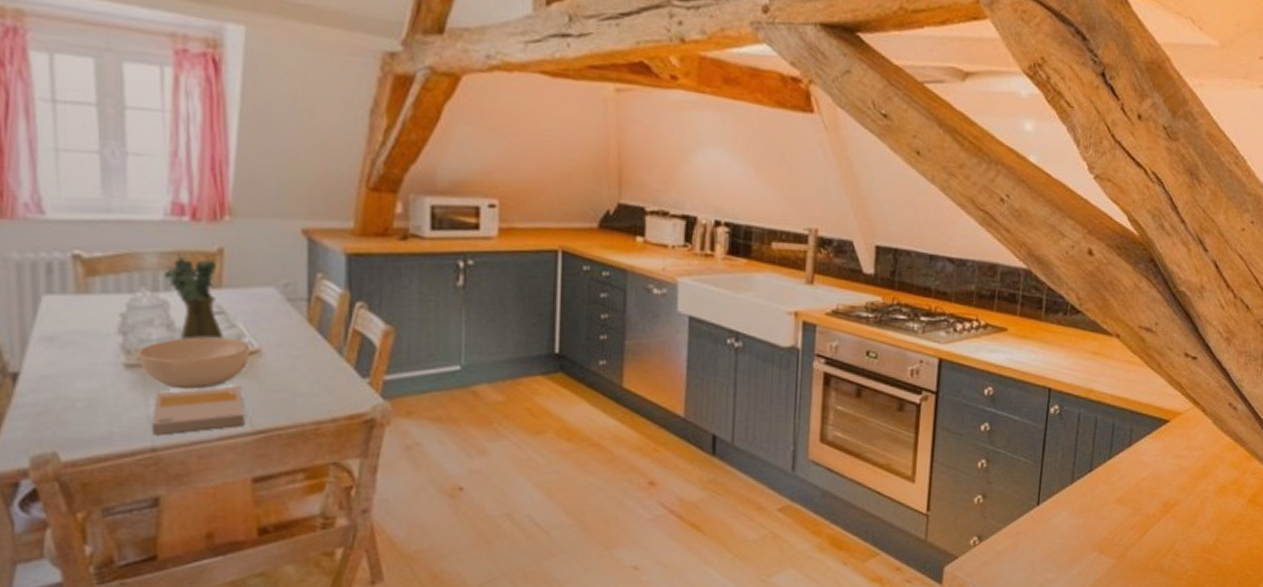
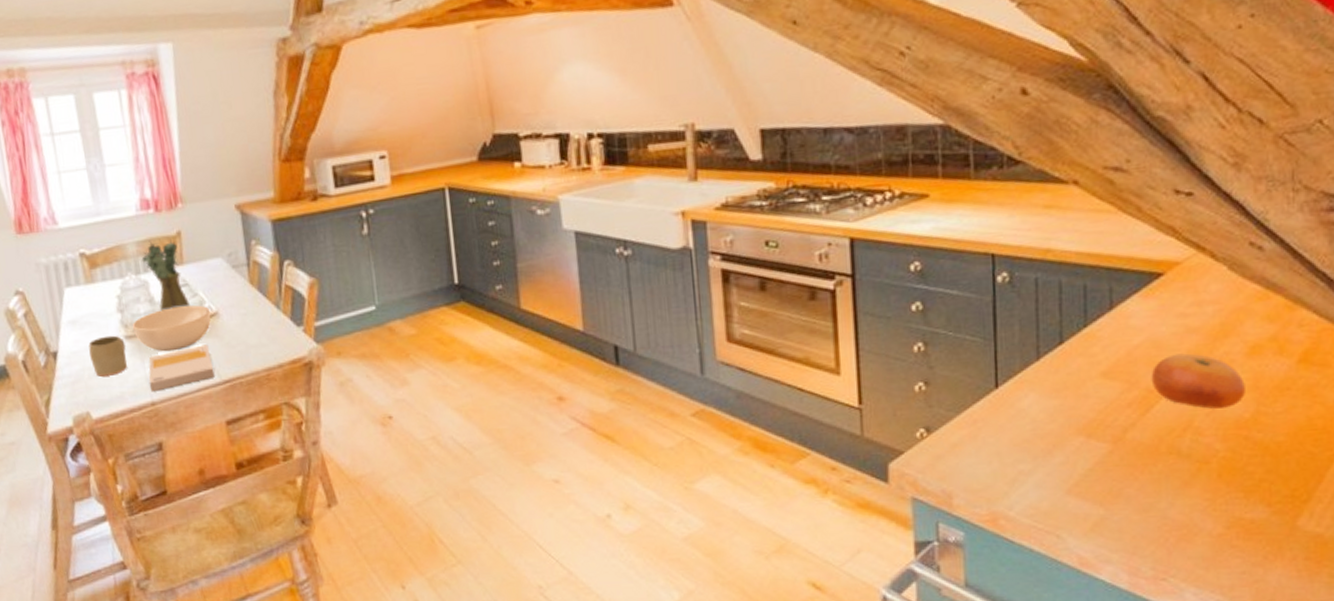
mug: none [69,361,124,410] -> present [88,335,127,377]
fruit: none [1150,488,1213,535] -> present [1151,353,1245,409]

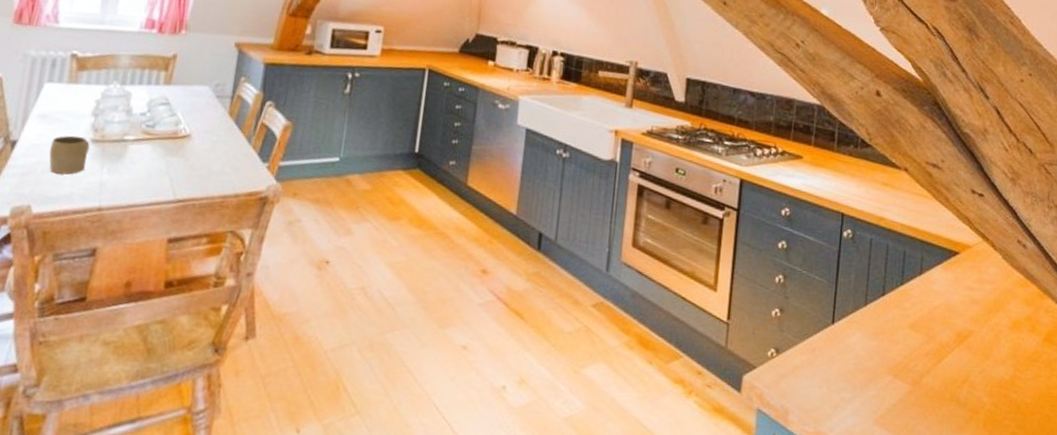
bowl: present [132,305,211,352] -> none [101,121,184,163]
vase: present [141,239,191,311] -> none [131,57,170,125]
book: present [148,344,215,392] -> none [101,162,172,198]
fruit: present [1151,353,1245,409] -> none [943,318,1008,369]

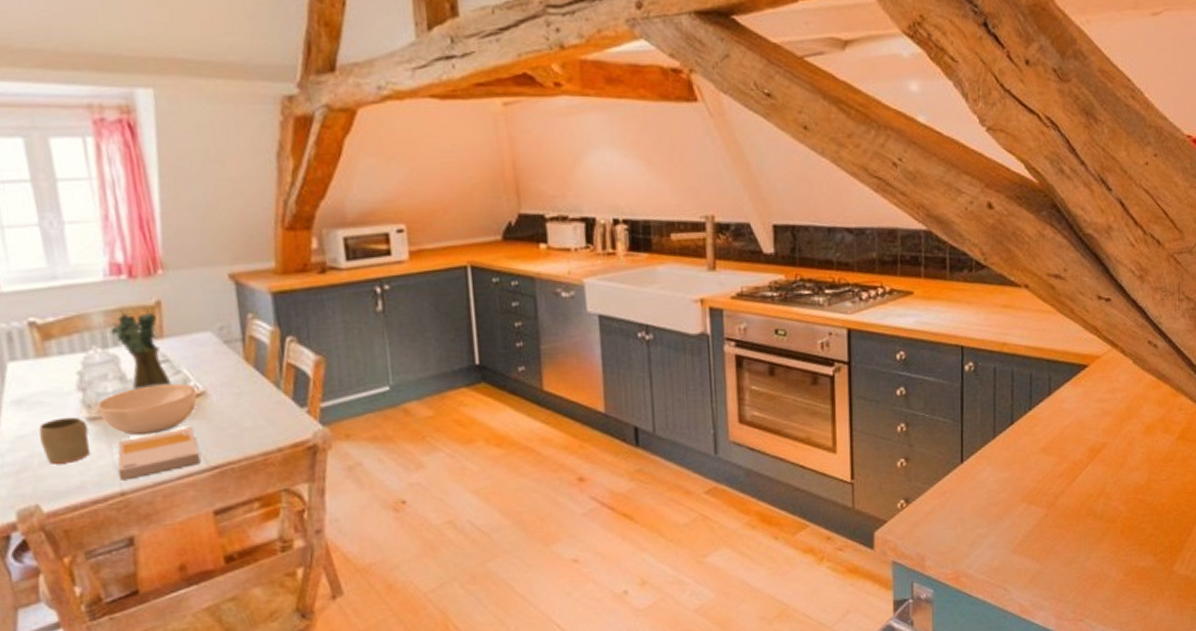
bowl: none [101,121,184,163] -> present [96,383,197,436]
book: none [101,162,172,198] -> present [117,427,201,481]
vase: none [131,57,170,125] -> present [110,309,172,390]

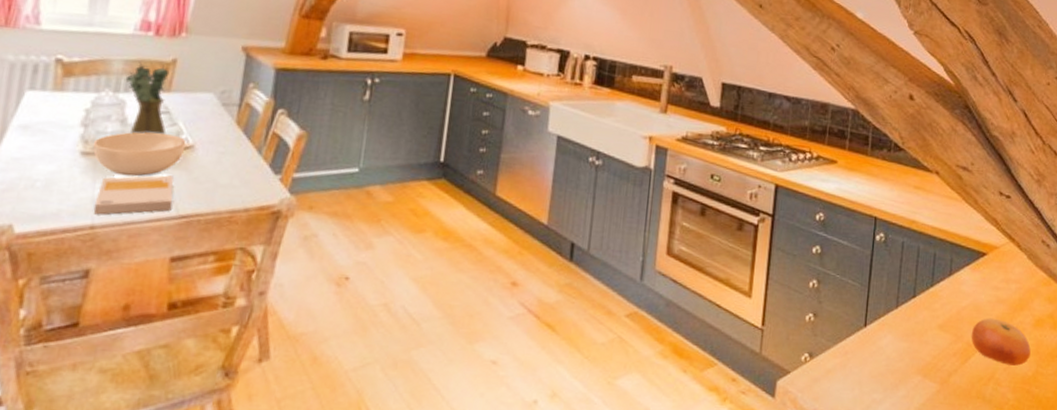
mug: present [39,416,90,464] -> none [32,147,80,190]
fruit: none [1076,432,1142,478] -> present [971,318,1031,366]

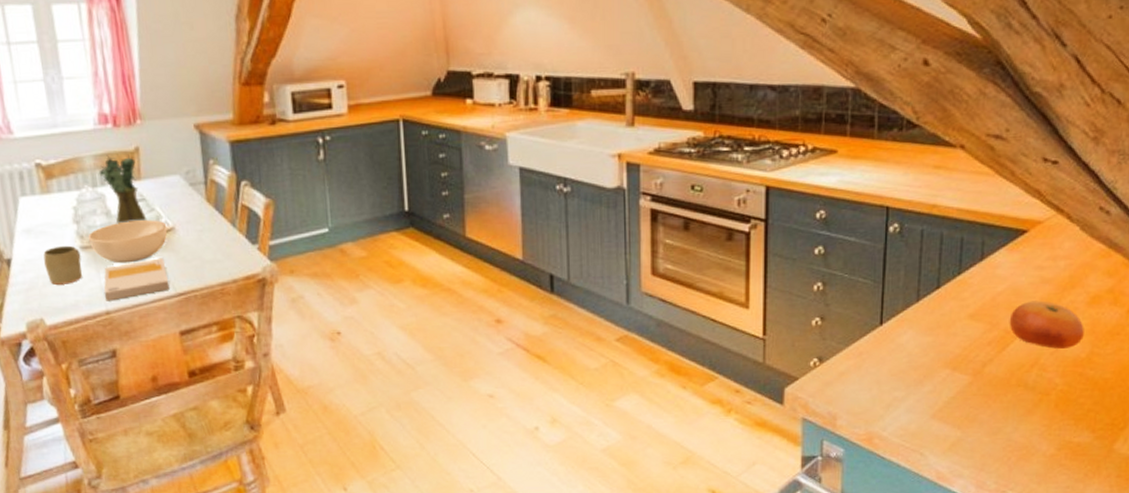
mug: none [32,147,80,190] -> present [43,245,82,285]

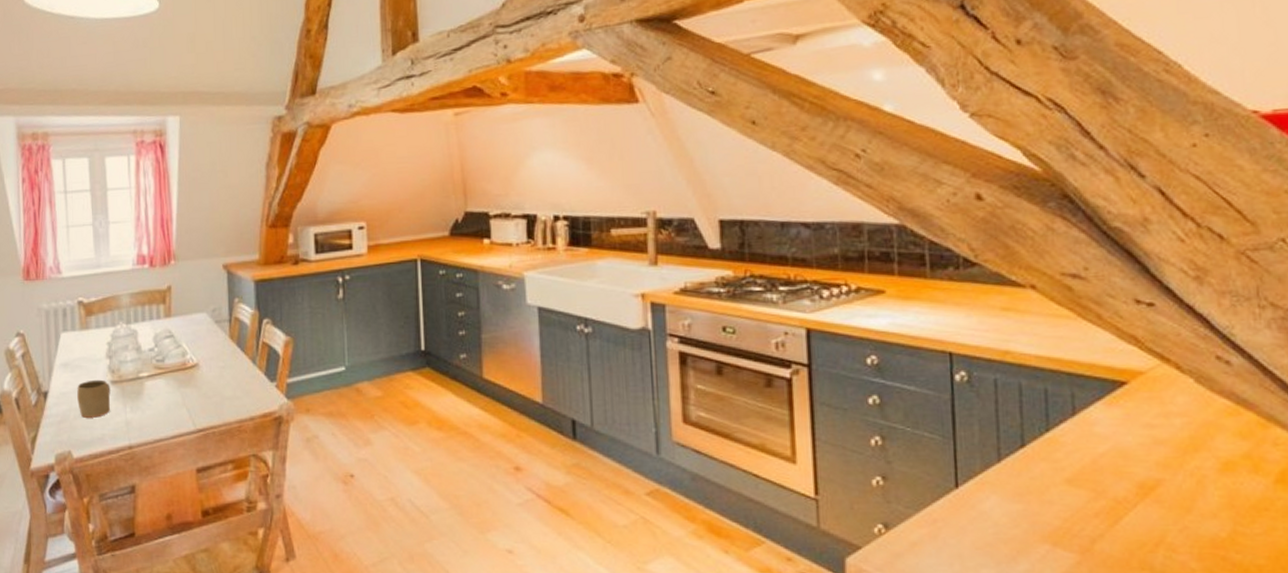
bowl: present [88,220,168,264] -> none [118,356,192,398]
vase: present [99,154,147,224] -> none [133,293,174,360]
book: present [103,258,170,302] -> none [128,394,190,436]
fruit: present [1009,300,1084,349] -> none [1118,465,1220,525]

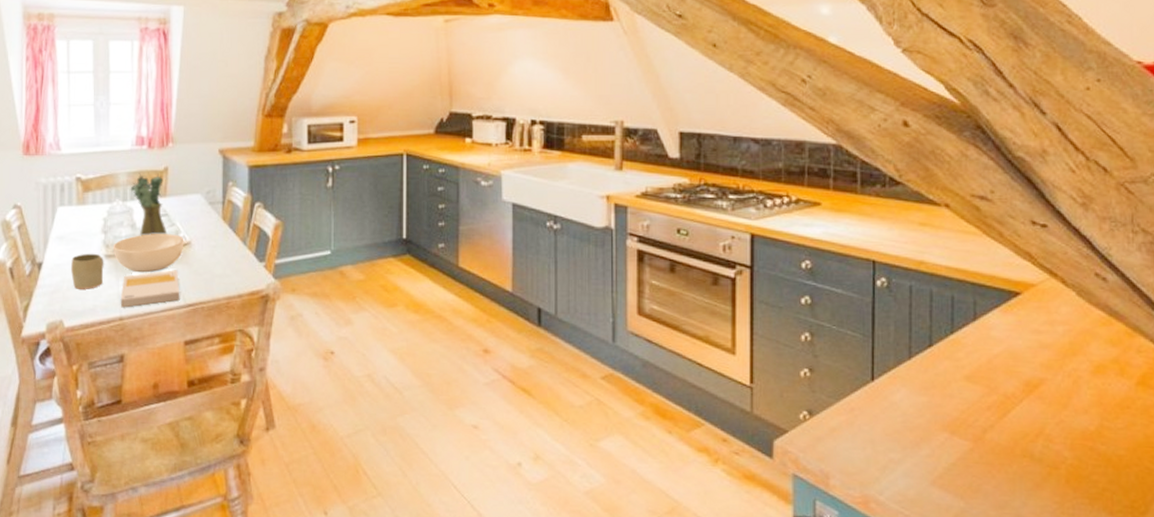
bowl: none [118,356,192,398] -> present [113,234,184,273]
book: none [128,394,190,436] -> present [120,270,180,308]
vase: none [133,293,174,360] -> present [130,173,168,236]

